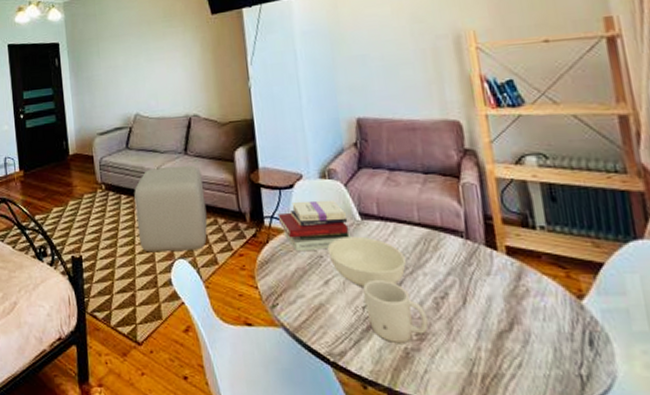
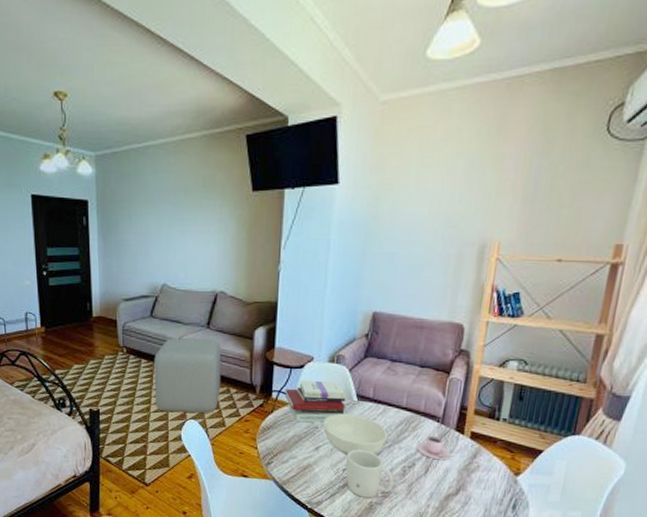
teacup: none [443,255,494,286] -> present [416,435,454,460]

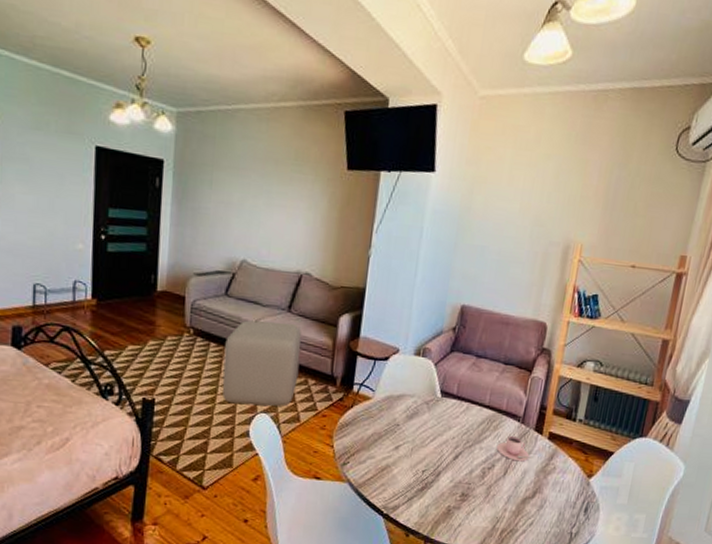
books: present [285,380,346,423] -> none [366,374,430,420]
bowl: present [323,413,388,455] -> none [404,410,470,455]
mug: present [345,449,394,498] -> none [424,448,473,502]

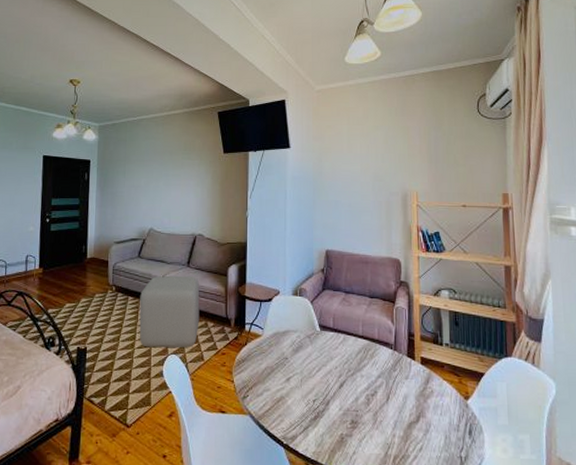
teacup: present [496,435,532,462] -> none [375,362,410,387]

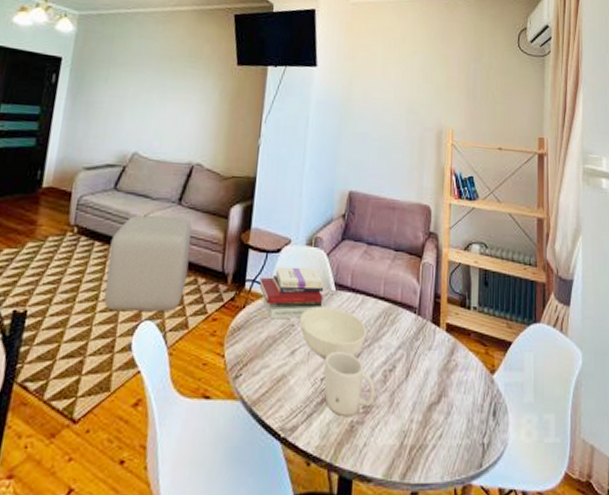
books: none [256,312,312,354] -> present [259,267,324,319]
bowl: none [292,343,350,384] -> present [300,306,368,358]
mug: none [316,378,360,430] -> present [323,350,375,416]

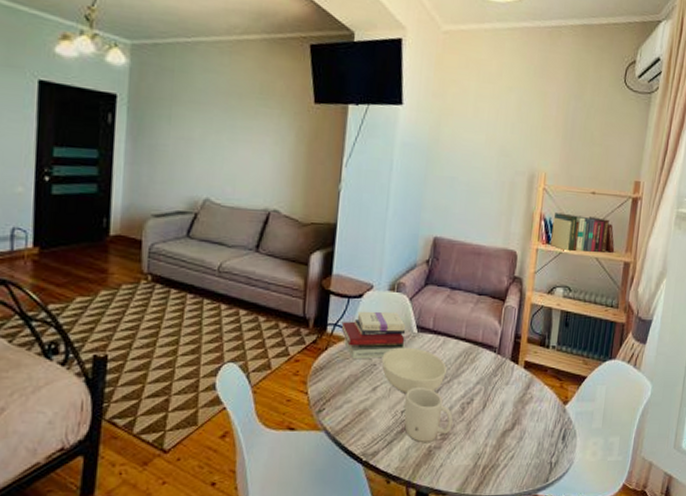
pouf: present [104,215,192,312] -> none [184,263,271,355]
books: none [463,168,527,210] -> present [550,212,615,254]

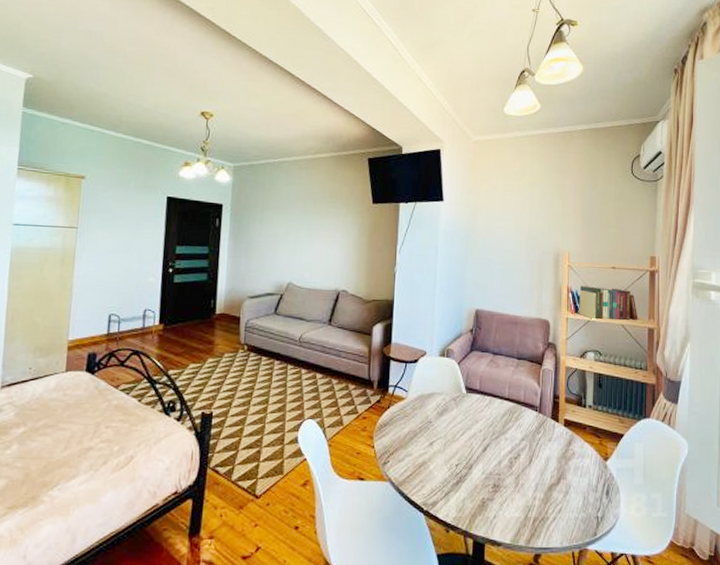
books: present [341,311,406,360] -> none [400,374,457,417]
bowl: present [381,347,448,394] -> none [436,406,495,448]
mug: present [404,386,453,442] -> none [458,442,502,494]

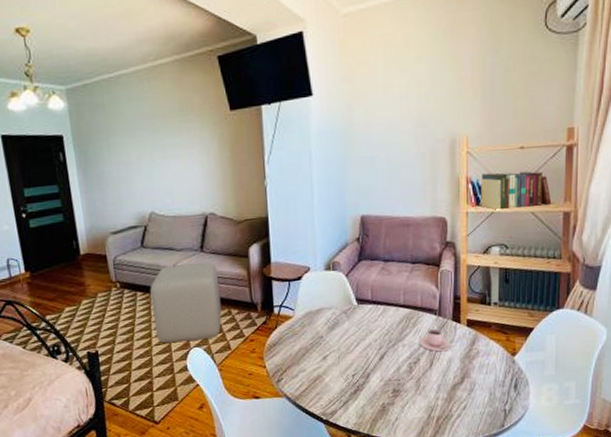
pouf: none [272,334,342,412] -> present [150,262,222,344]
teacup: none [519,424,552,449] -> present [418,328,454,352]

